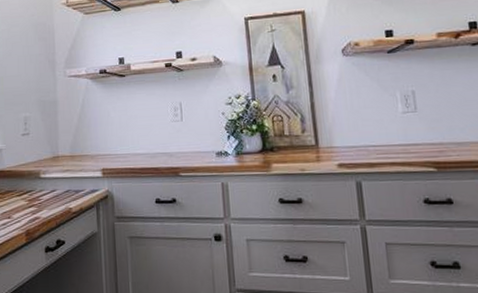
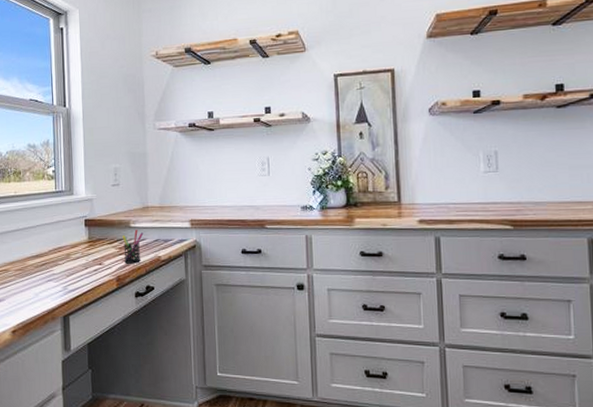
pen holder: none [32,179,54,217] -> present [122,229,144,264]

